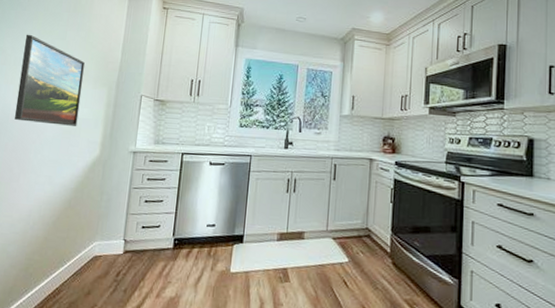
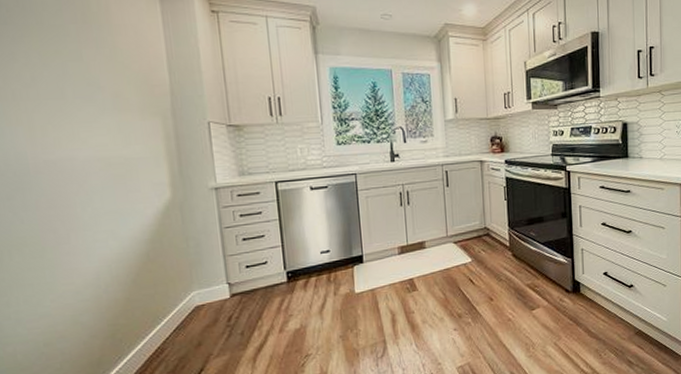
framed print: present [14,34,85,126] -> none [18,57,132,171]

